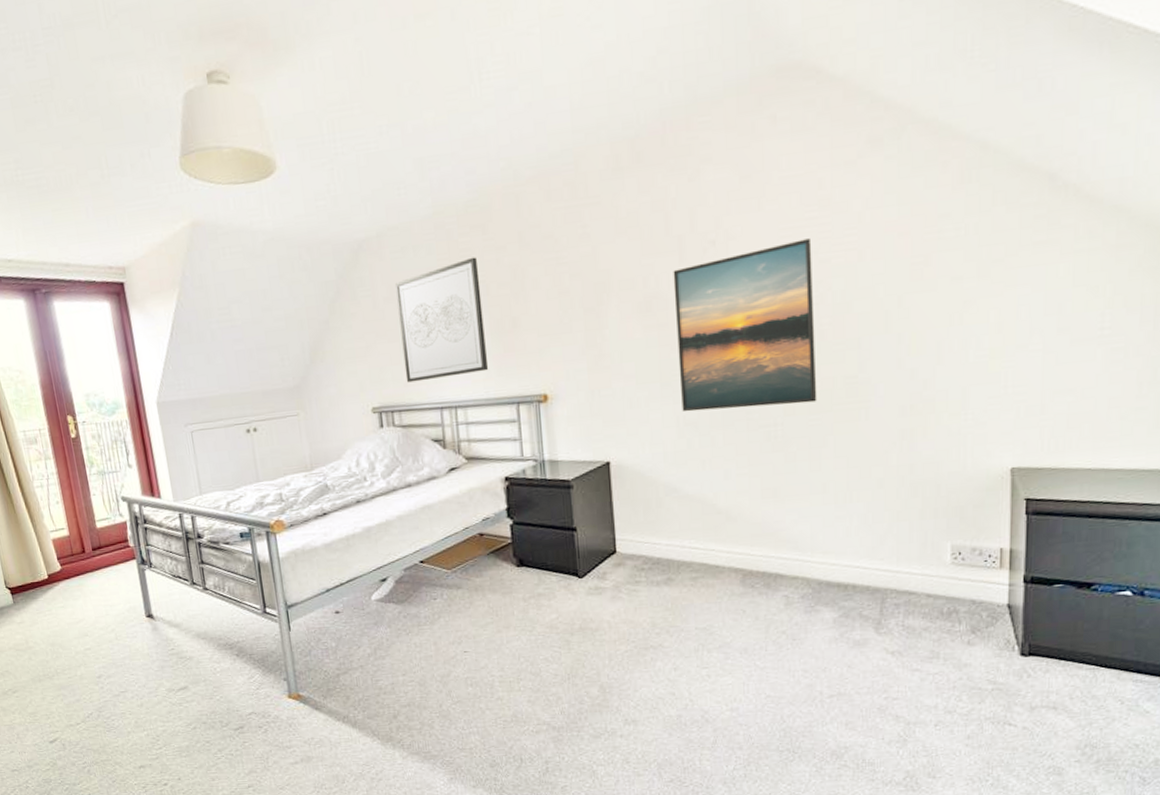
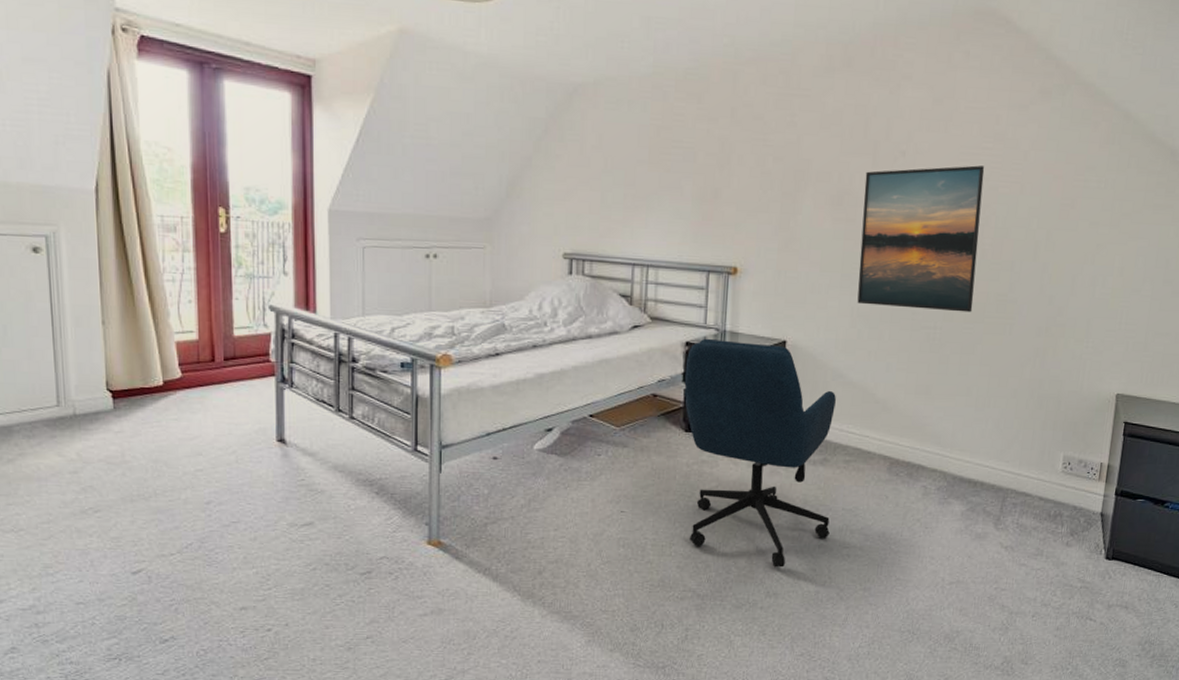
wall art: present [394,257,489,383] -> none [602,123,689,236]
office chair: none [508,467,685,694] -> present [684,338,836,568]

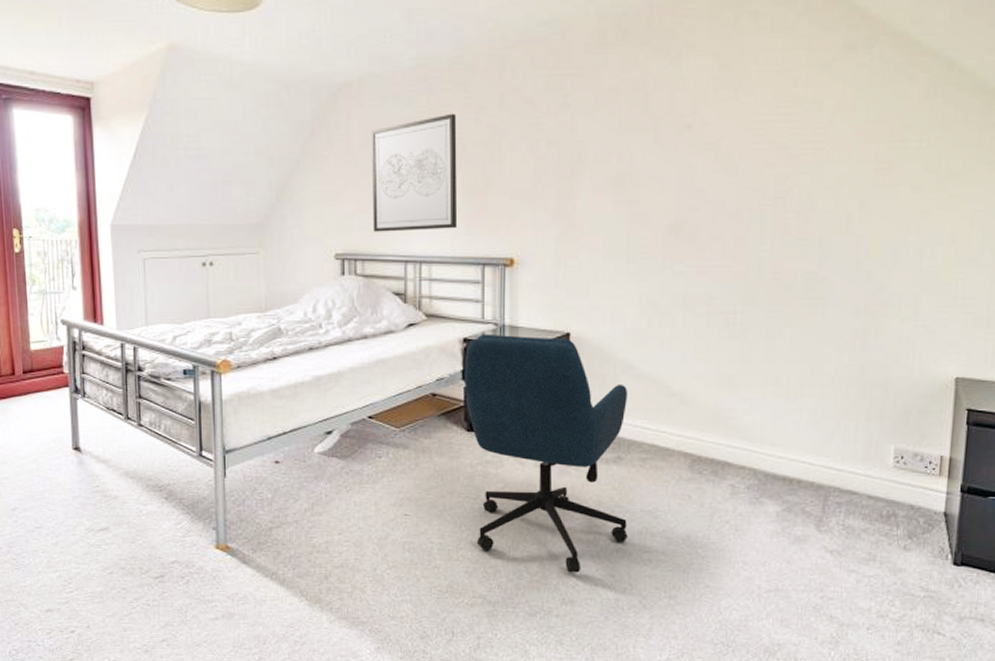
wall art: none [602,123,689,236] -> present [371,113,458,232]
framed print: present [857,165,985,313] -> none [645,133,783,294]

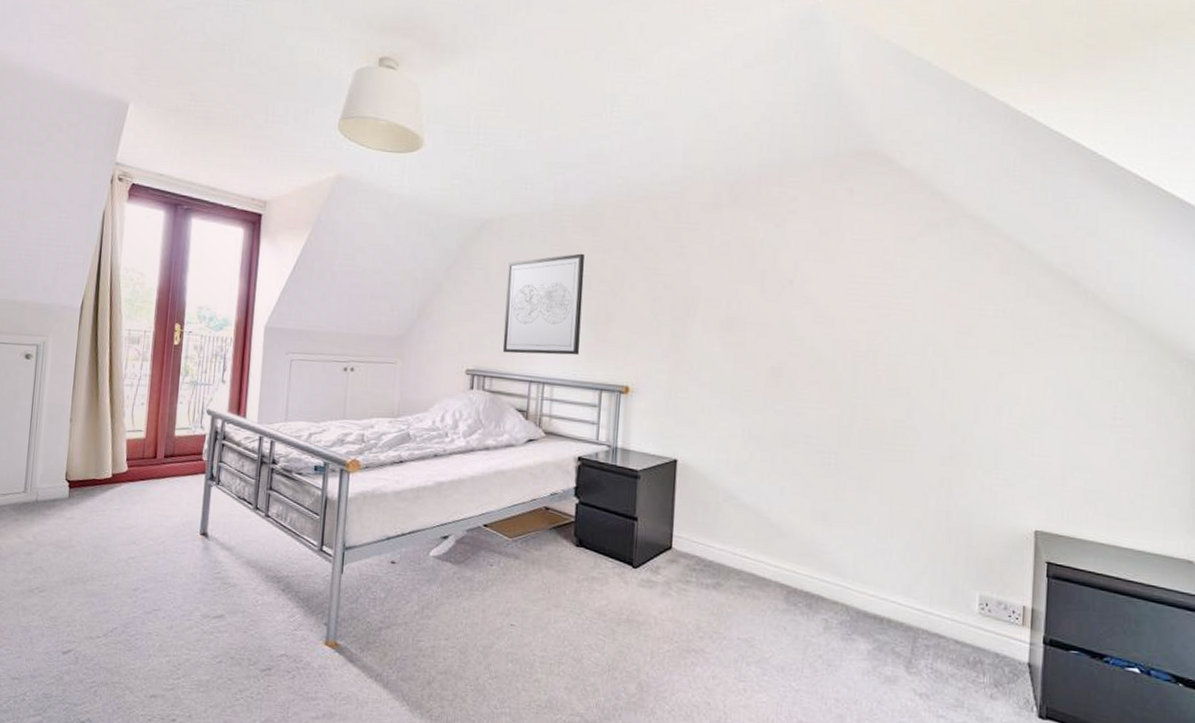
office chair: present [464,333,628,573] -> none [576,454,729,698]

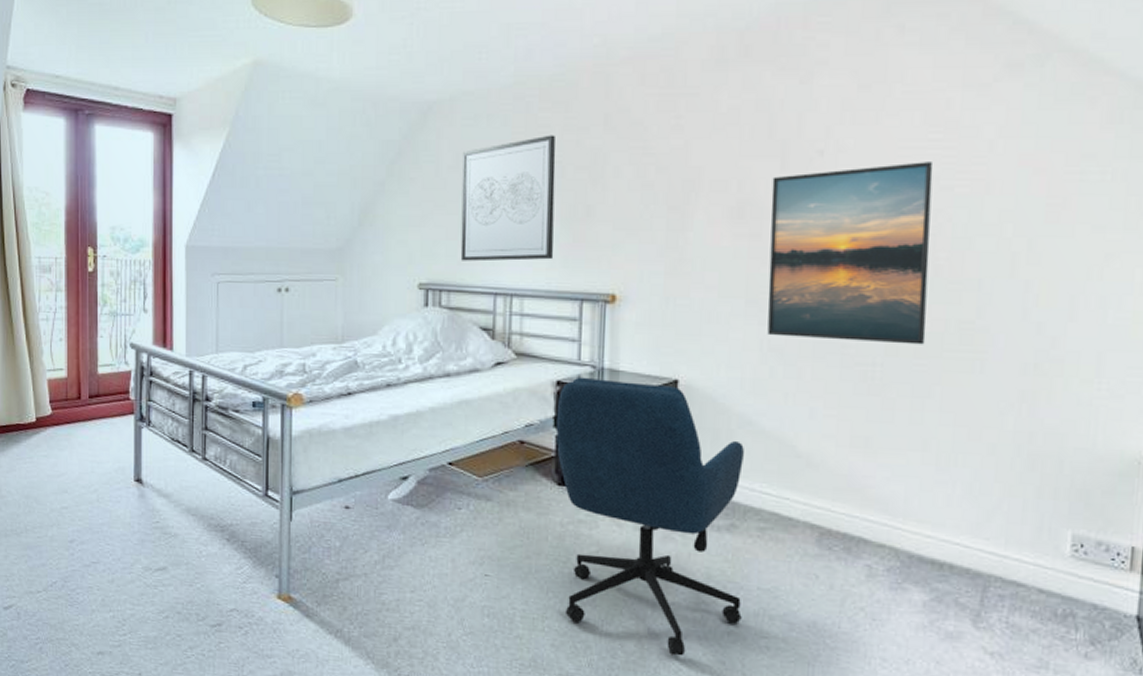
office chair: none [576,454,729,698] -> present [556,376,744,656]
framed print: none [748,293,875,438] -> present [767,162,934,345]

